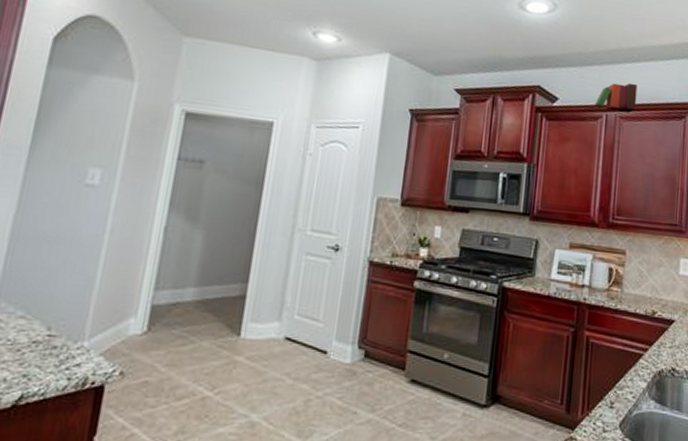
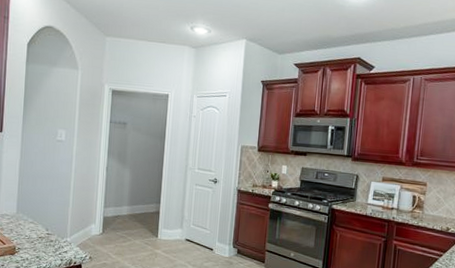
books: present [594,82,638,113] -> none [404,51,440,76]

